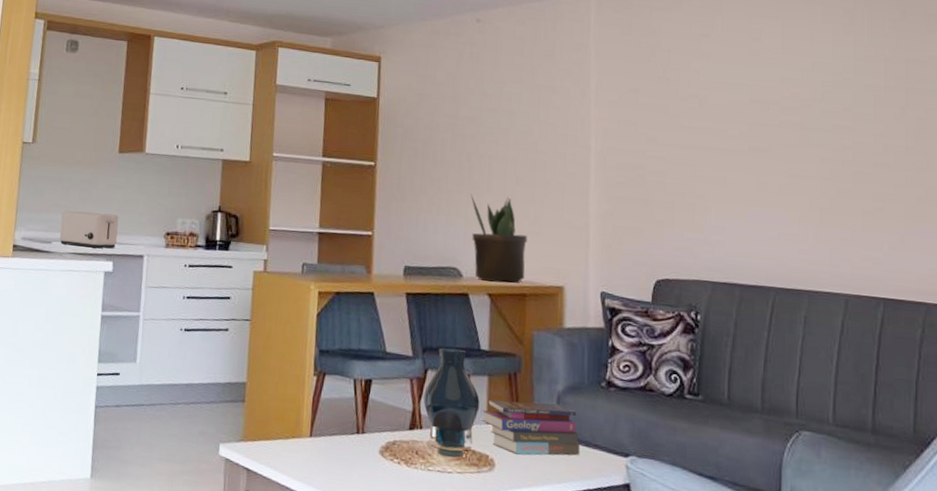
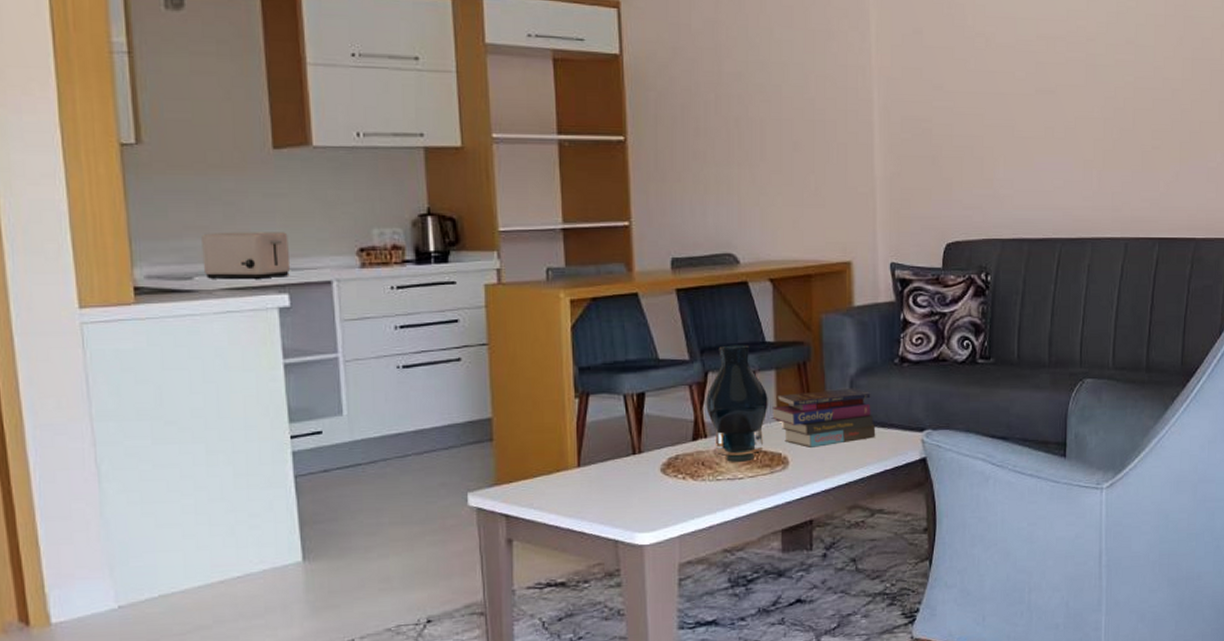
planter: present [471,194,527,283] -> none [743,165,809,265]

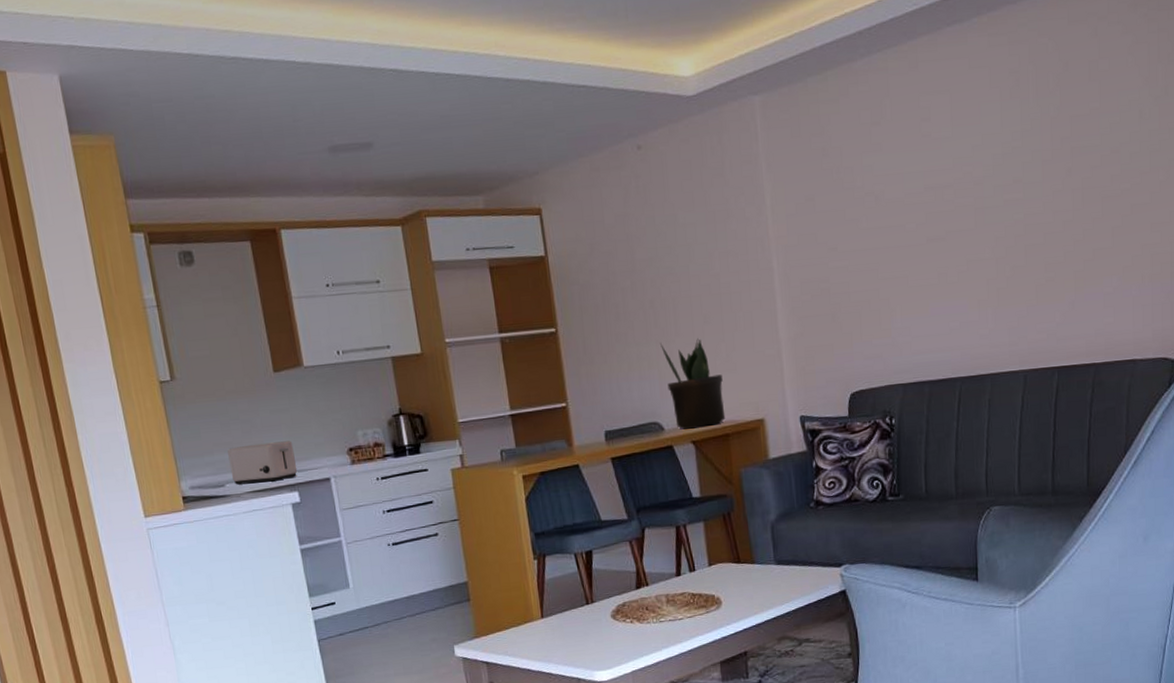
vase: present [706,345,768,462] -> none [645,501,700,606]
planter: none [743,165,809,265] -> present [660,339,726,429]
books: present [772,387,876,447] -> none [703,532,798,588]

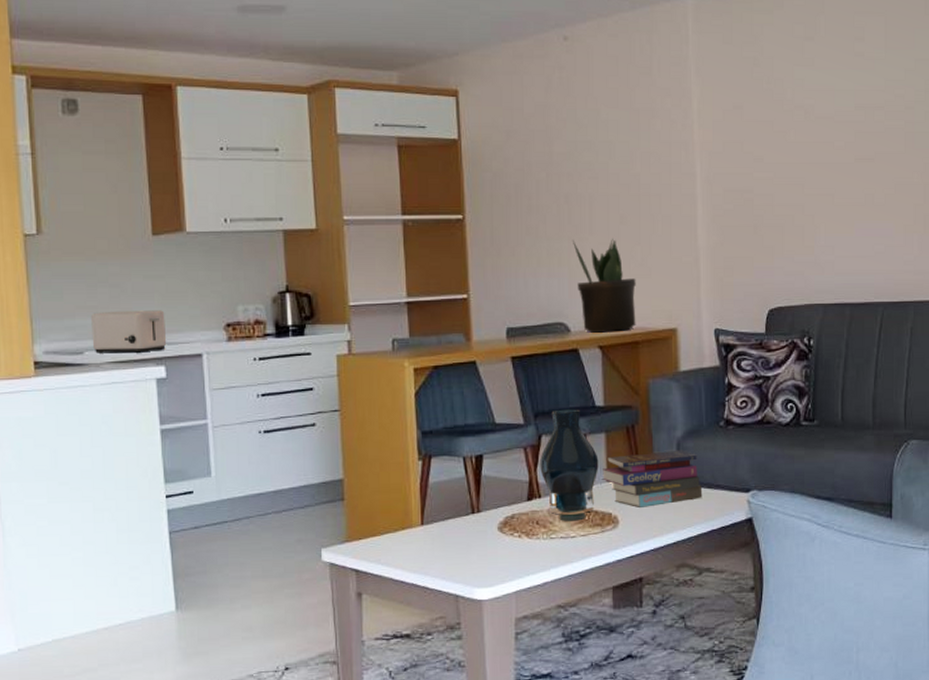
vase: none [645,501,700,606] -> present [540,409,599,521]
books: none [703,532,798,588] -> present [603,449,703,507]

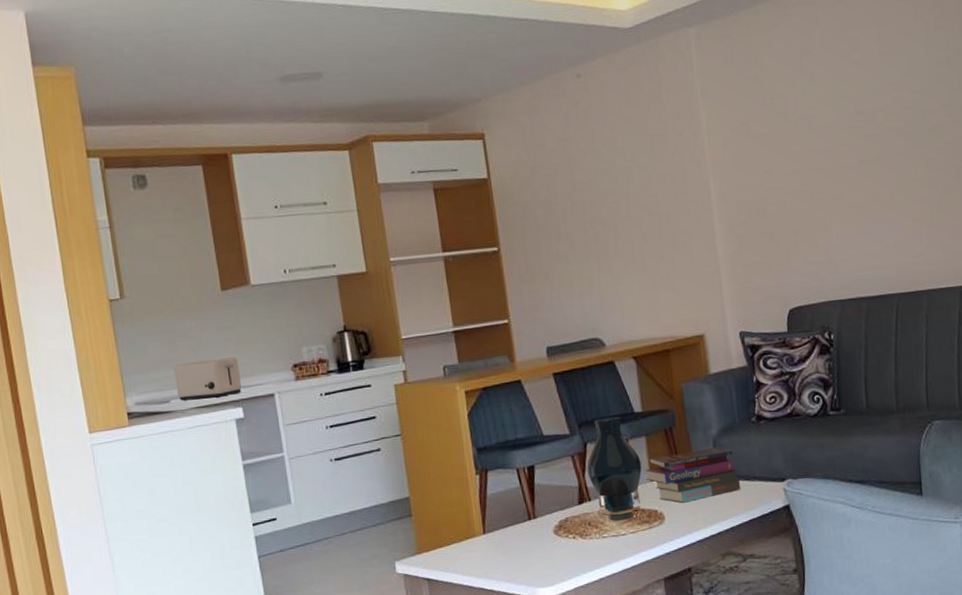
planter: present [573,239,636,333] -> none [601,257,666,345]

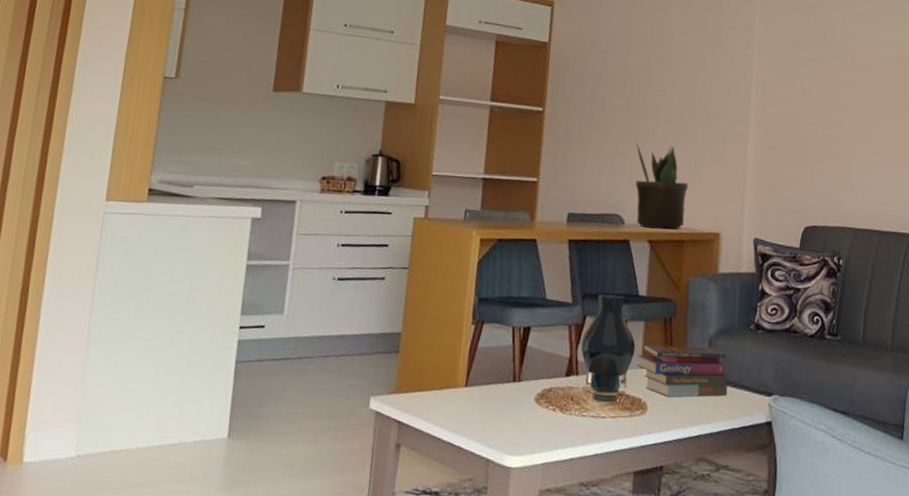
toaster: present [173,357,242,401] -> none [202,152,271,194]
planter: none [601,257,666,345] -> present [635,141,688,230]

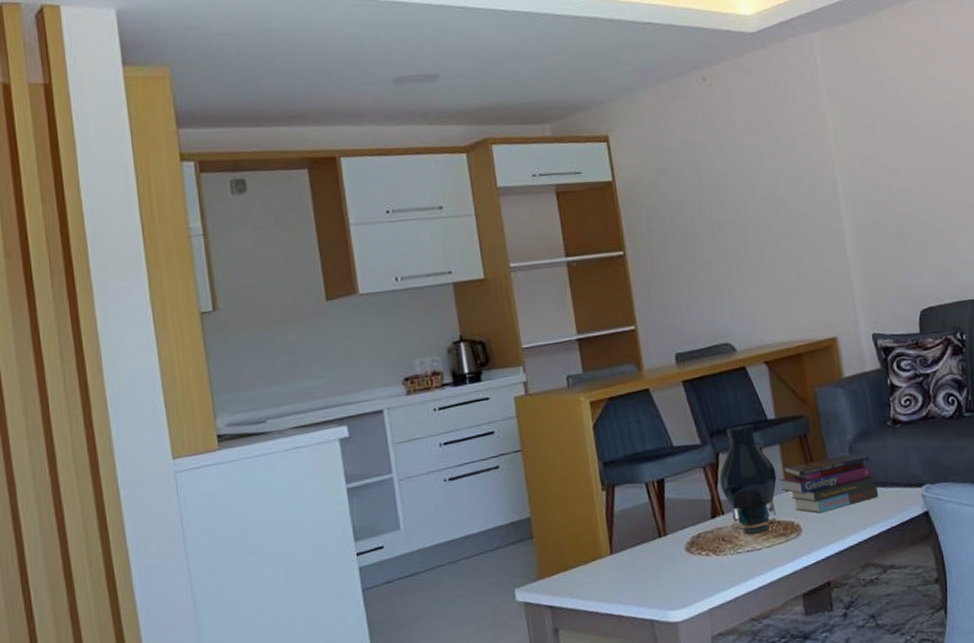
planter: present [635,141,688,230] -> none [730,259,798,350]

